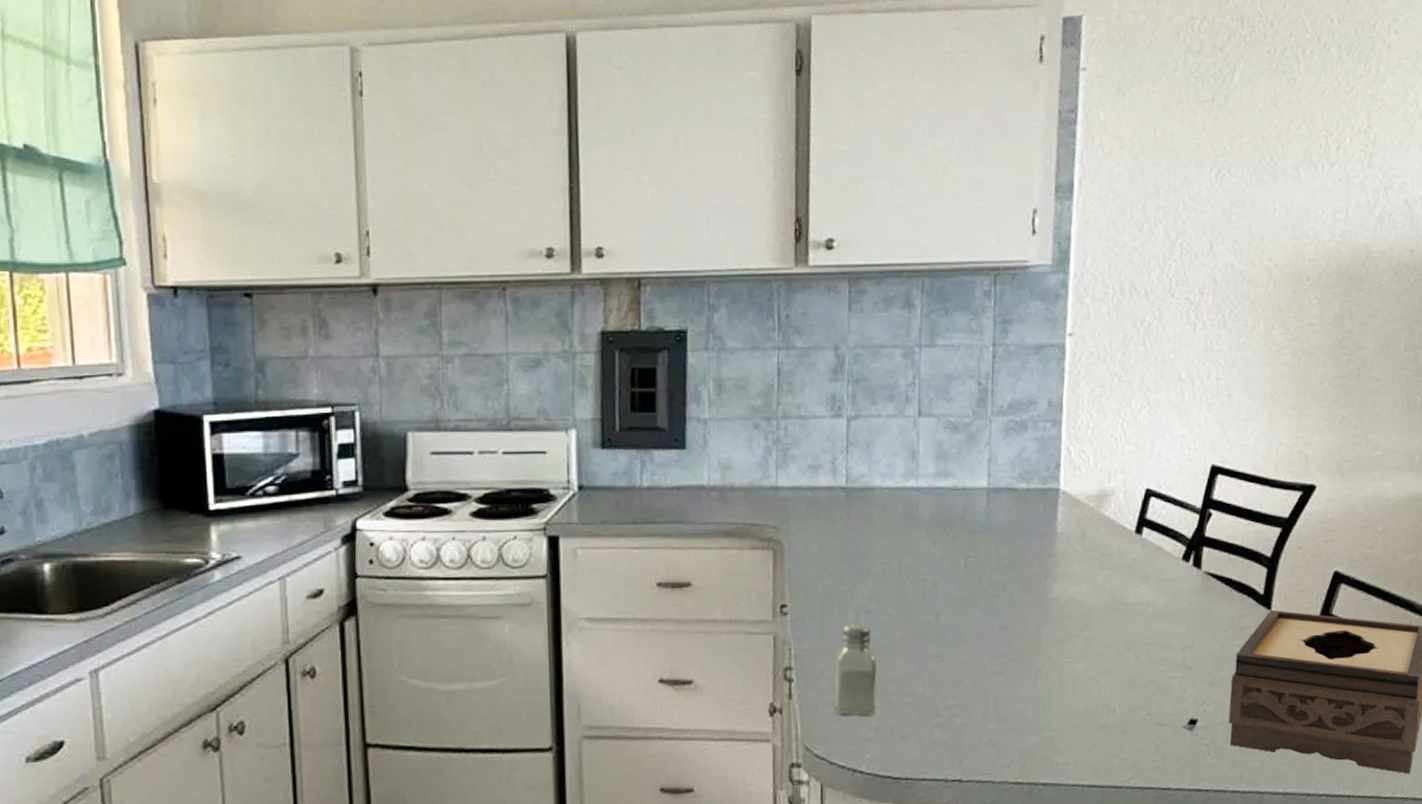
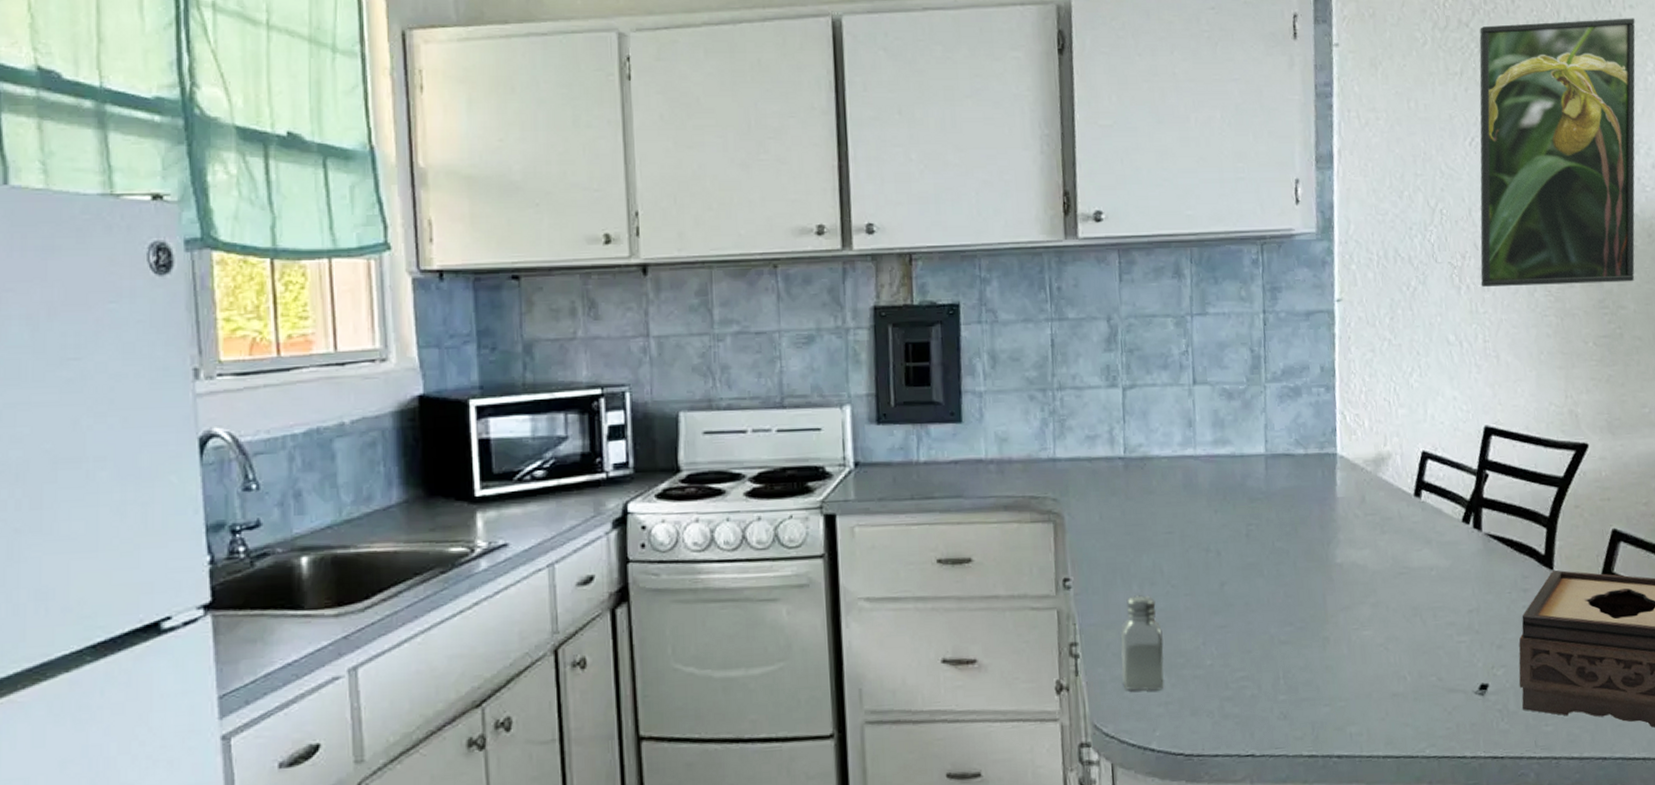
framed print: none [1217,44,1400,323] -> present [1479,18,1636,287]

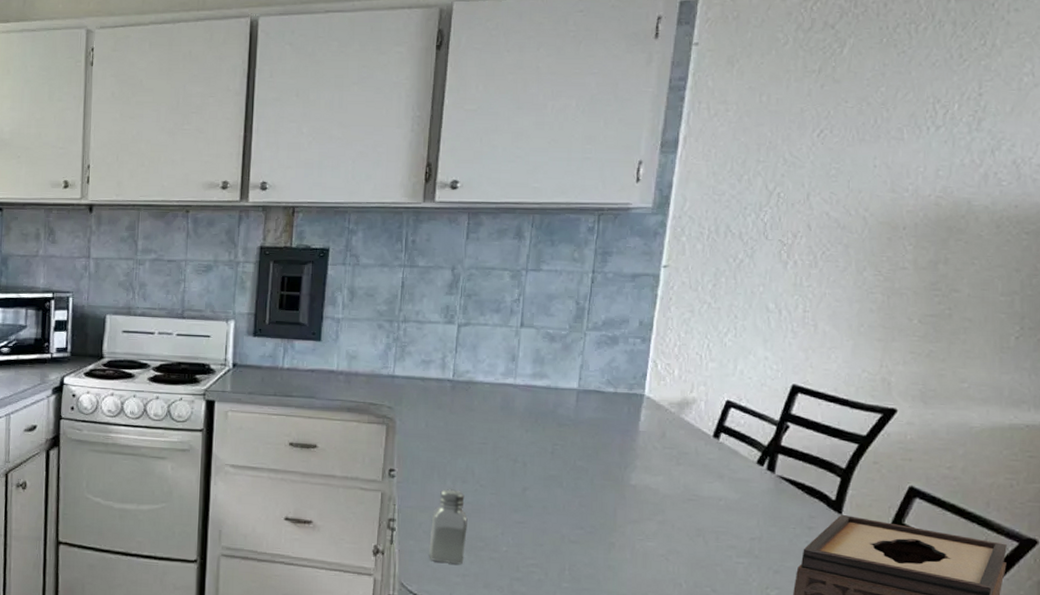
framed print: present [1479,18,1636,287] -> none [809,21,1019,268]

